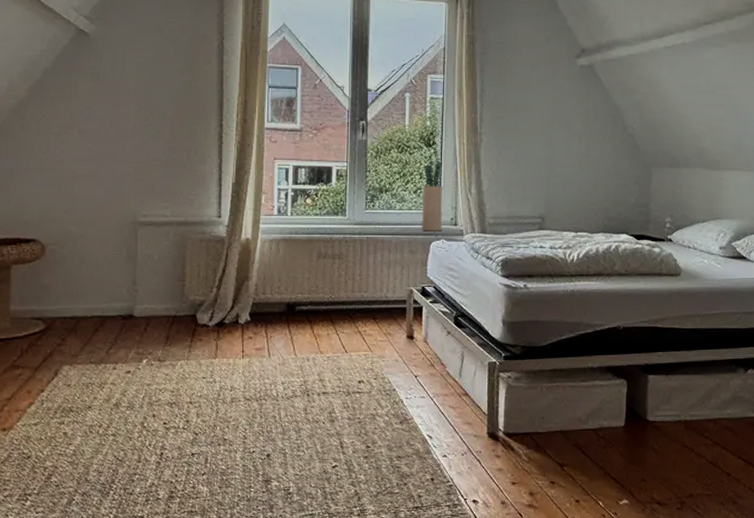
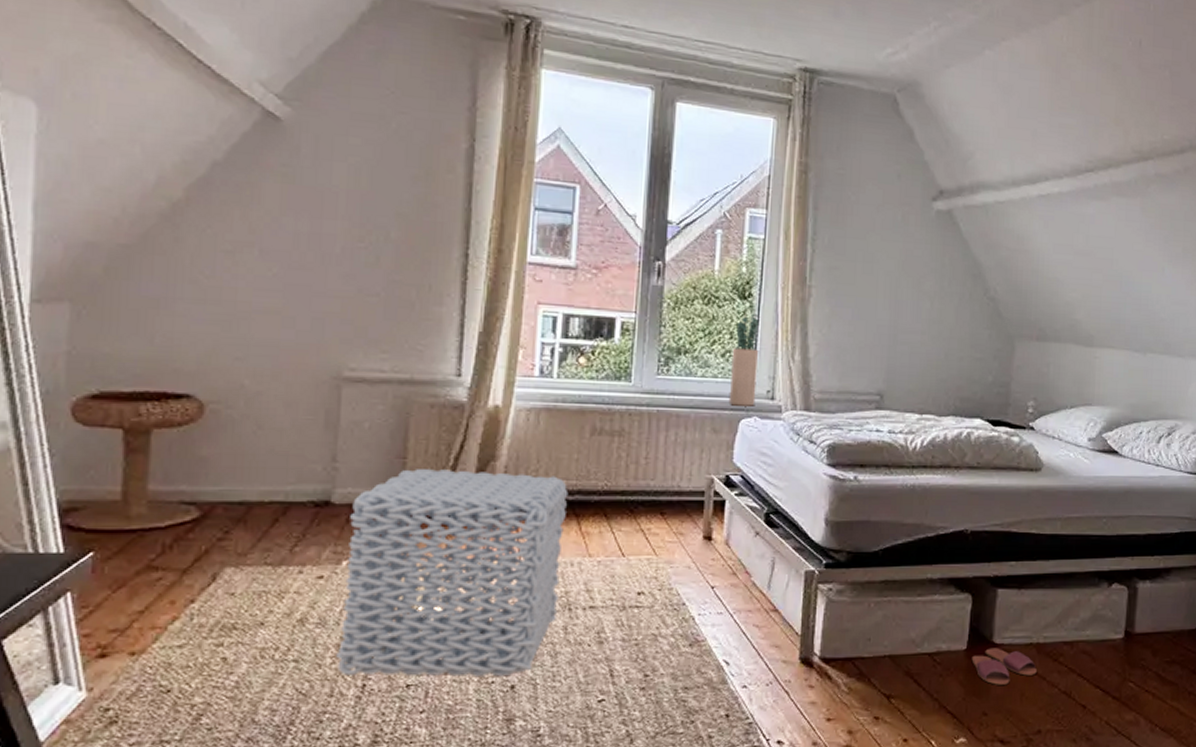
pouf: none [141,289,303,448] -> present [336,469,569,677]
slippers: none [629,424,686,456] -> present [971,648,1037,685]

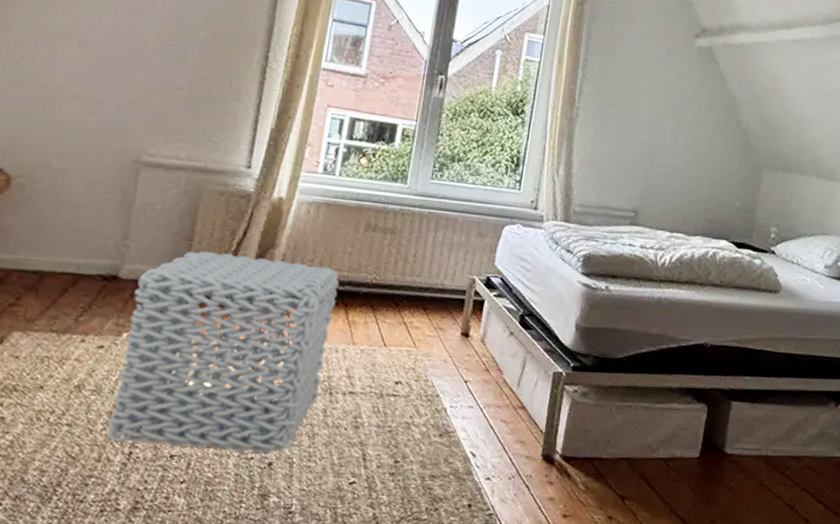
vase: present [730,309,759,408] -> none [496,125,529,215]
slippers: present [971,648,1037,685] -> none [703,457,764,494]

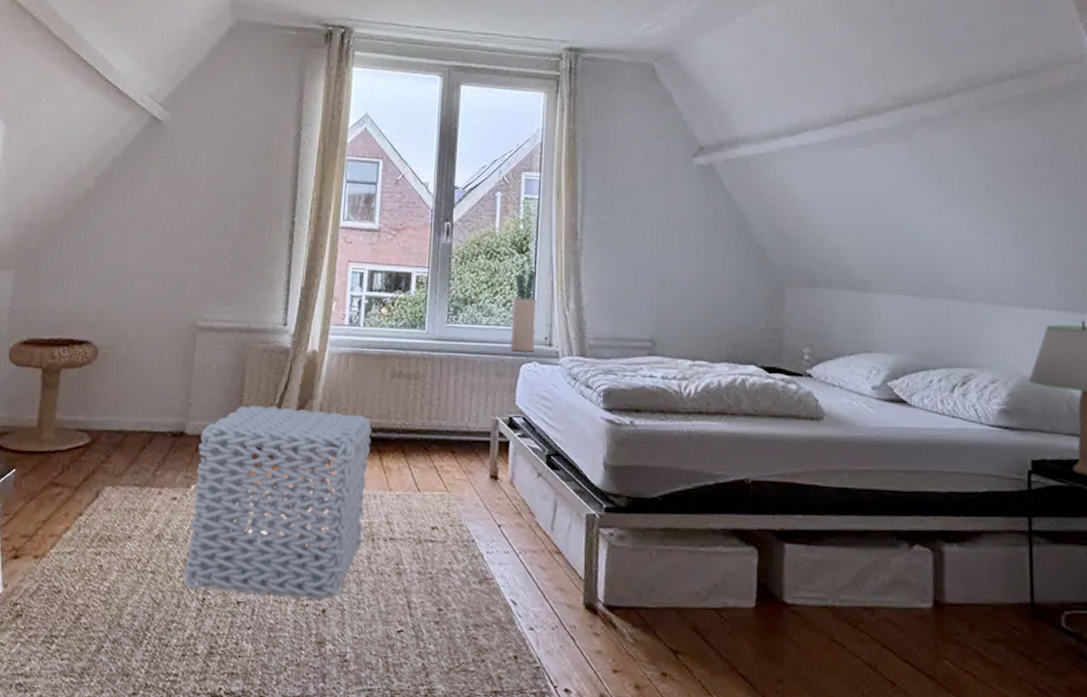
vase: none [496,125,529,215] -> present [511,262,537,353]

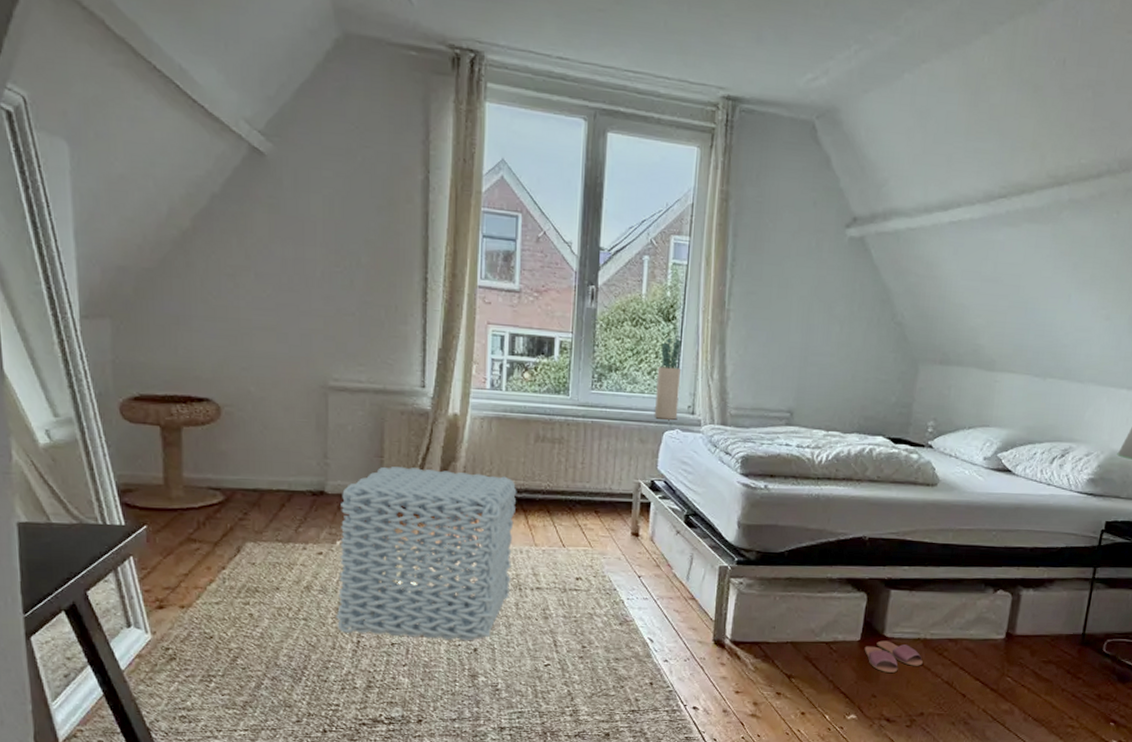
slippers: none [761,607,835,650] -> present [864,640,923,673]

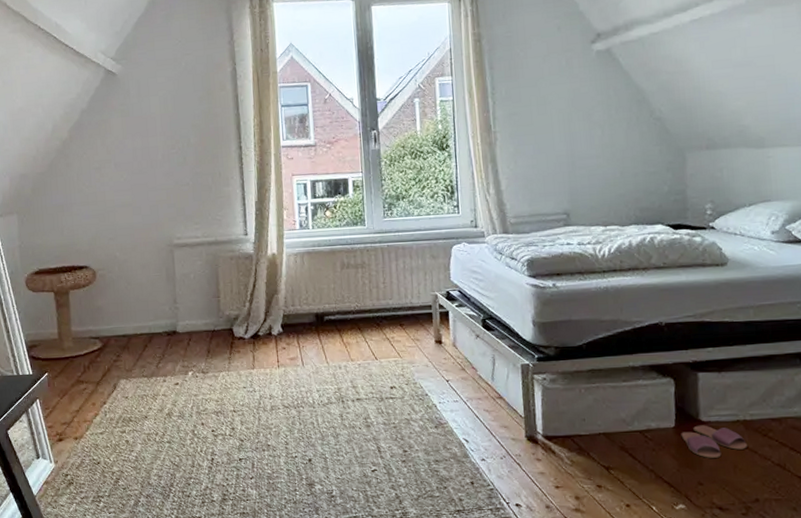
pouf: present [336,467,517,641] -> none [189,302,335,453]
vase: present [655,331,682,421] -> none [439,157,463,236]

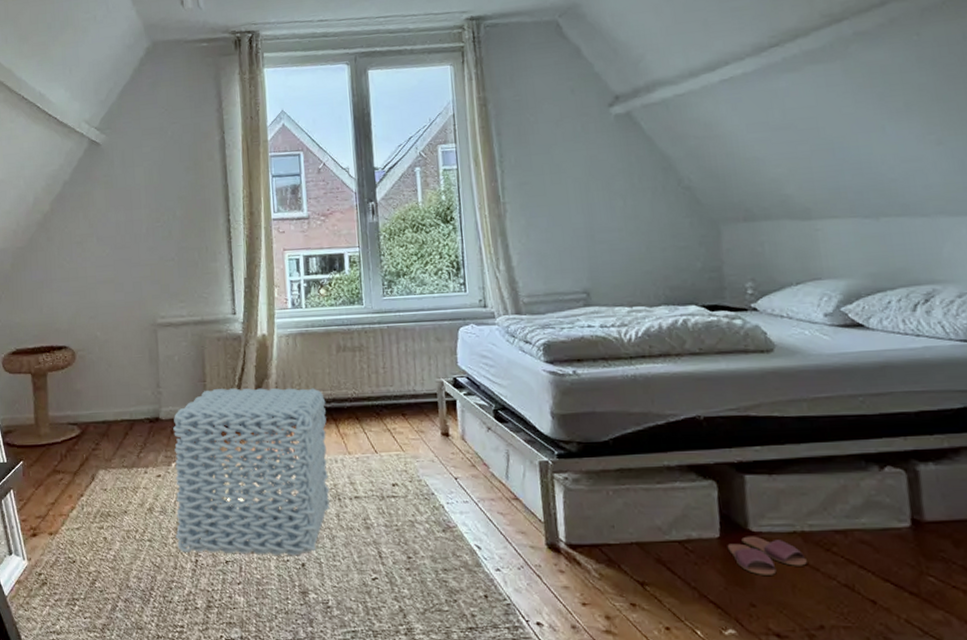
pouf: none [189,302,335,453] -> present [173,388,330,556]

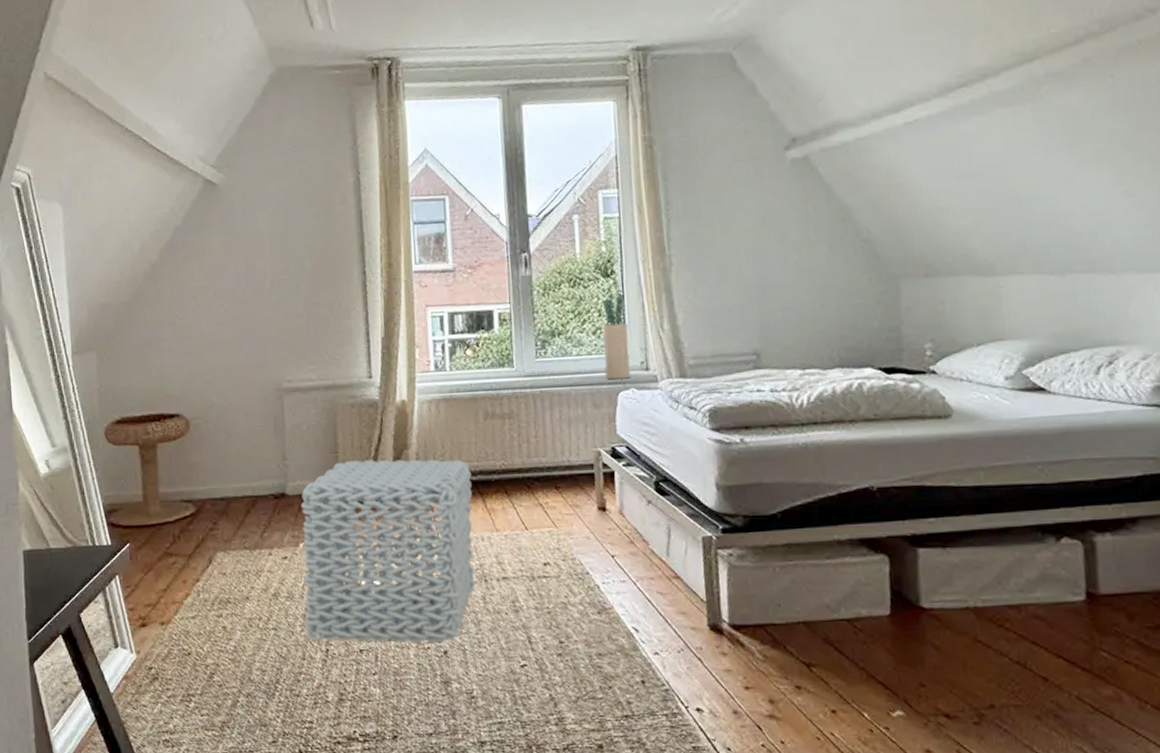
vase: none [443,230,470,317] -> present [602,285,631,381]
slippers: present [727,536,807,575] -> none [897,612,979,654]

